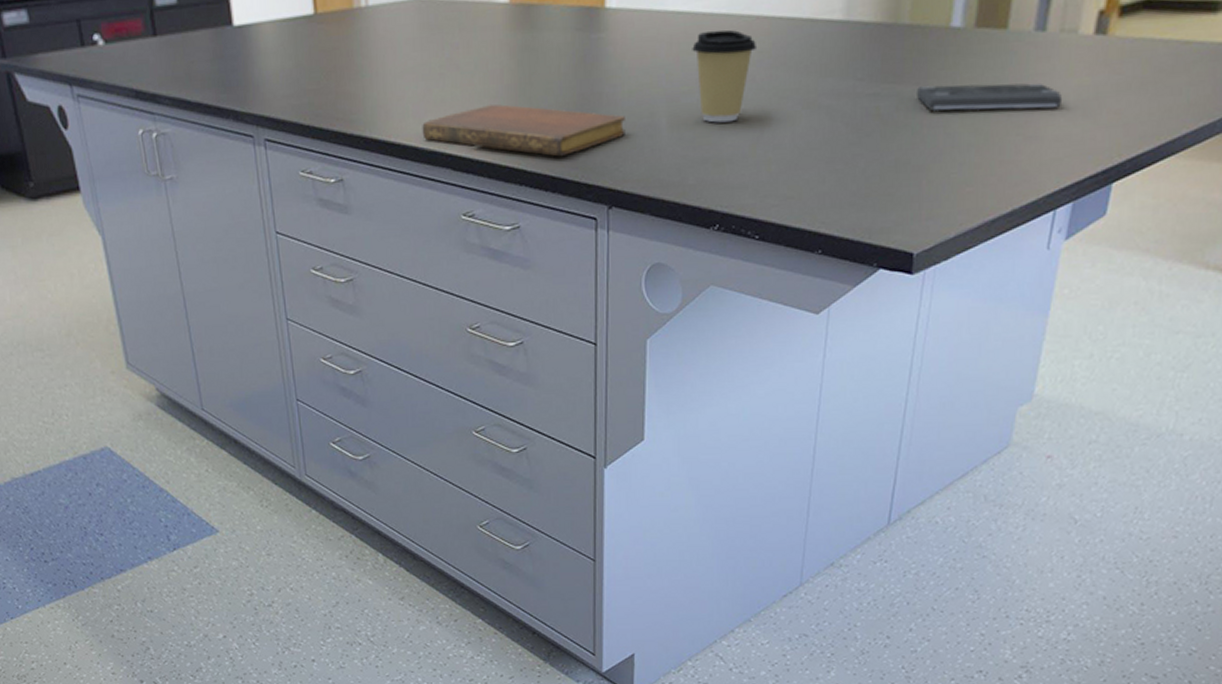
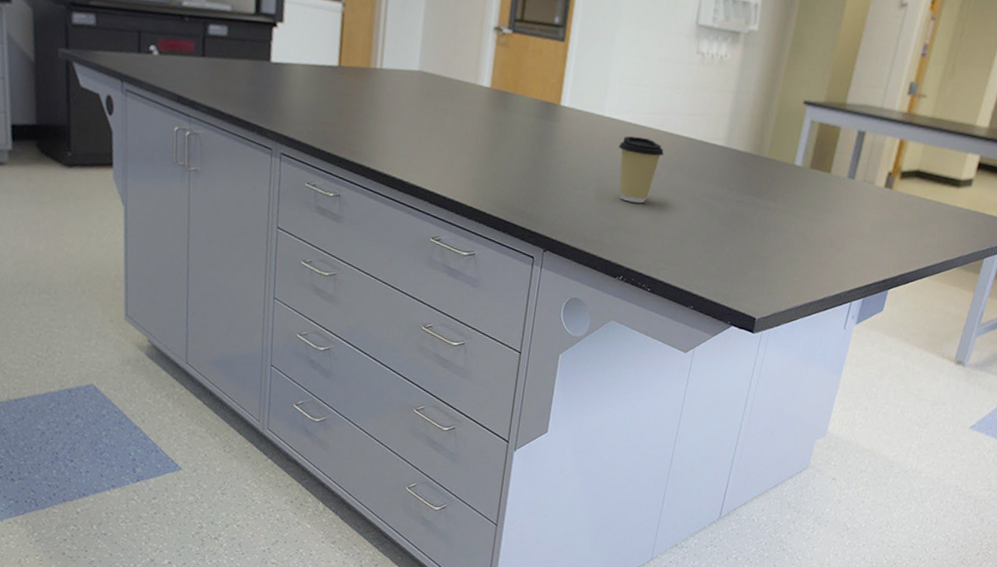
notebook: present [422,104,625,157] -> none [409,159,565,207]
calculator: present [915,83,1063,111] -> none [767,202,862,233]

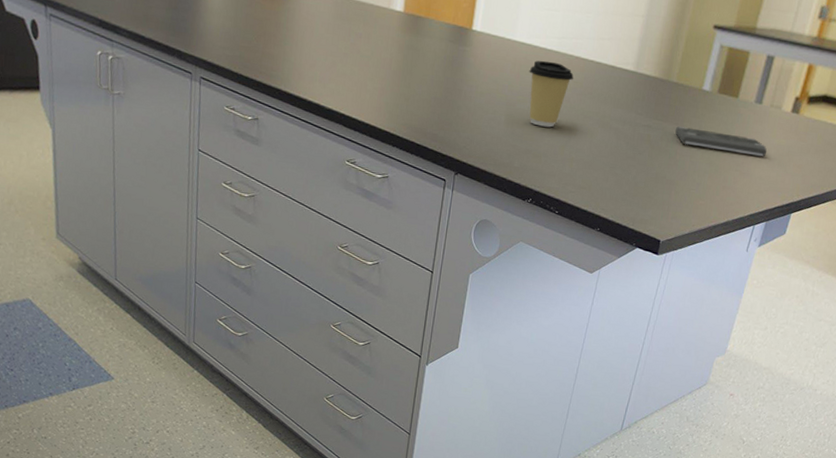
calculator: none [767,202,862,233] -> present [674,126,767,157]

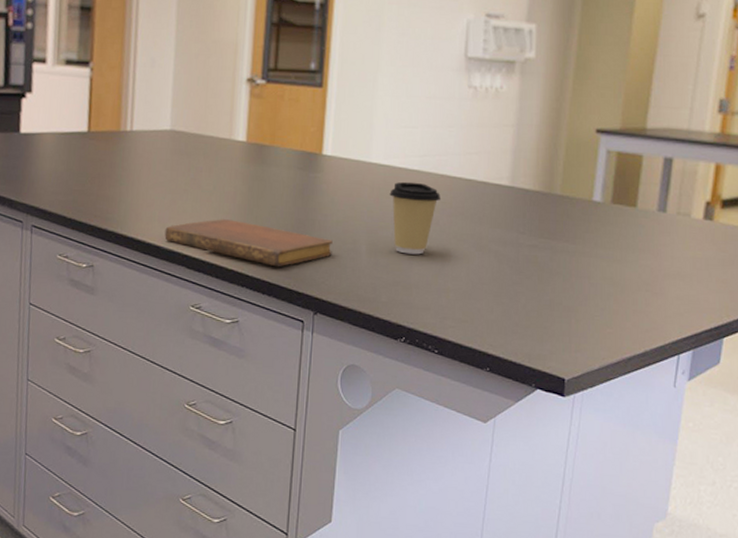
notebook: none [324,83,476,131] -> present [164,219,333,267]
calculator: present [674,126,767,157] -> none [566,244,682,273]

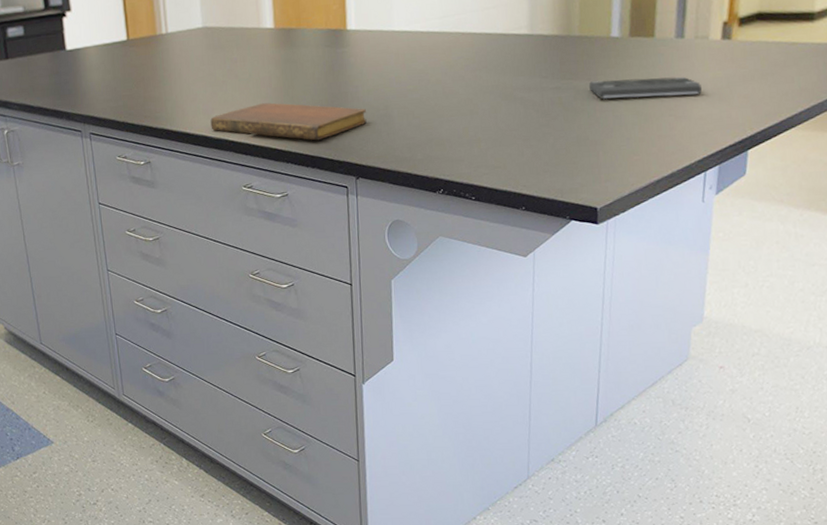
coffee cup: present [389,181,442,255] -> none [414,43,465,112]
calculator: none [566,244,682,273] -> present [588,76,703,99]

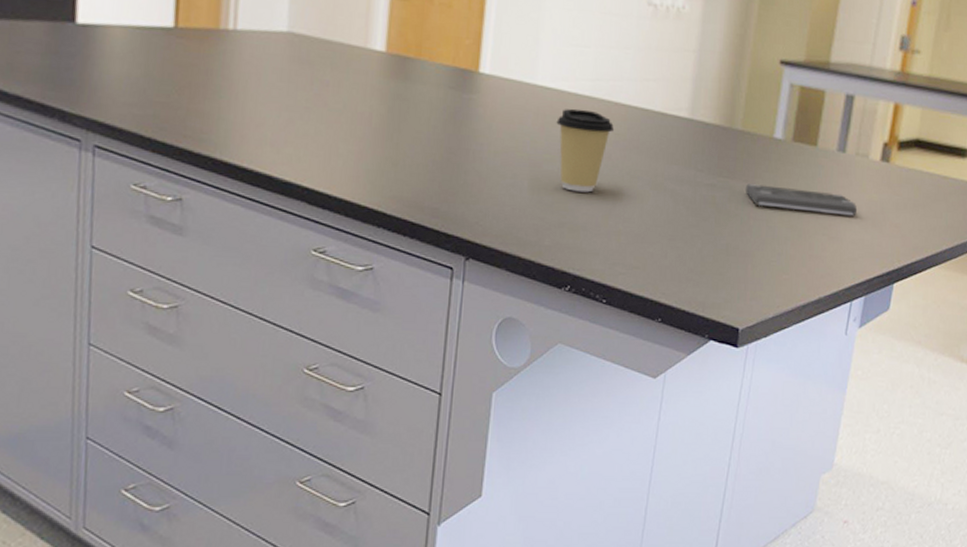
notebook: present [210,102,367,141] -> none [279,144,489,205]
coffee cup: none [414,43,465,112] -> present [556,108,615,193]

